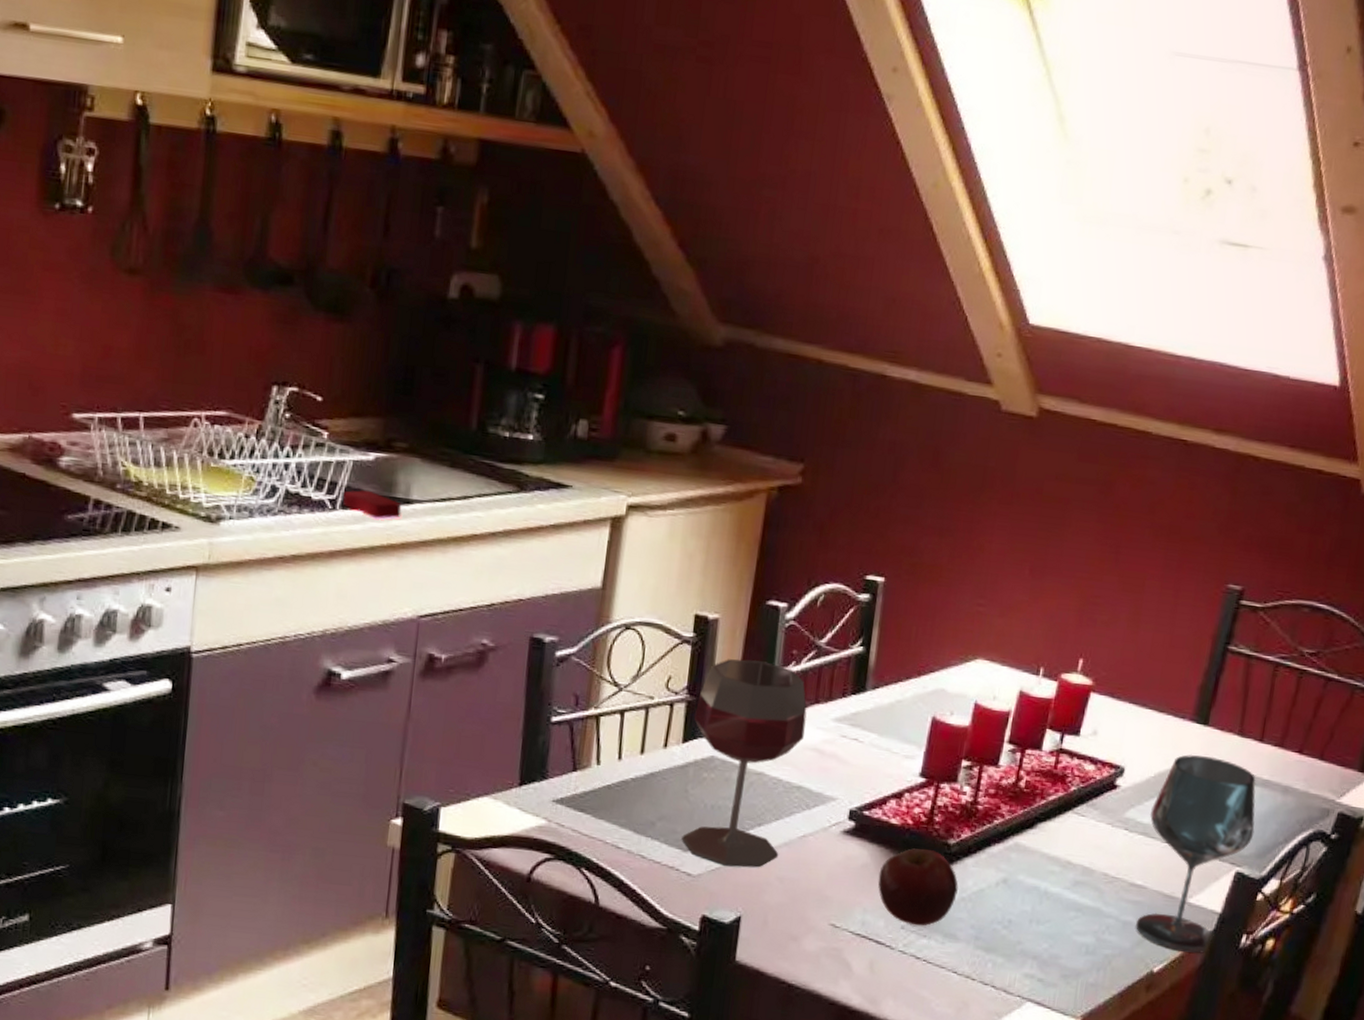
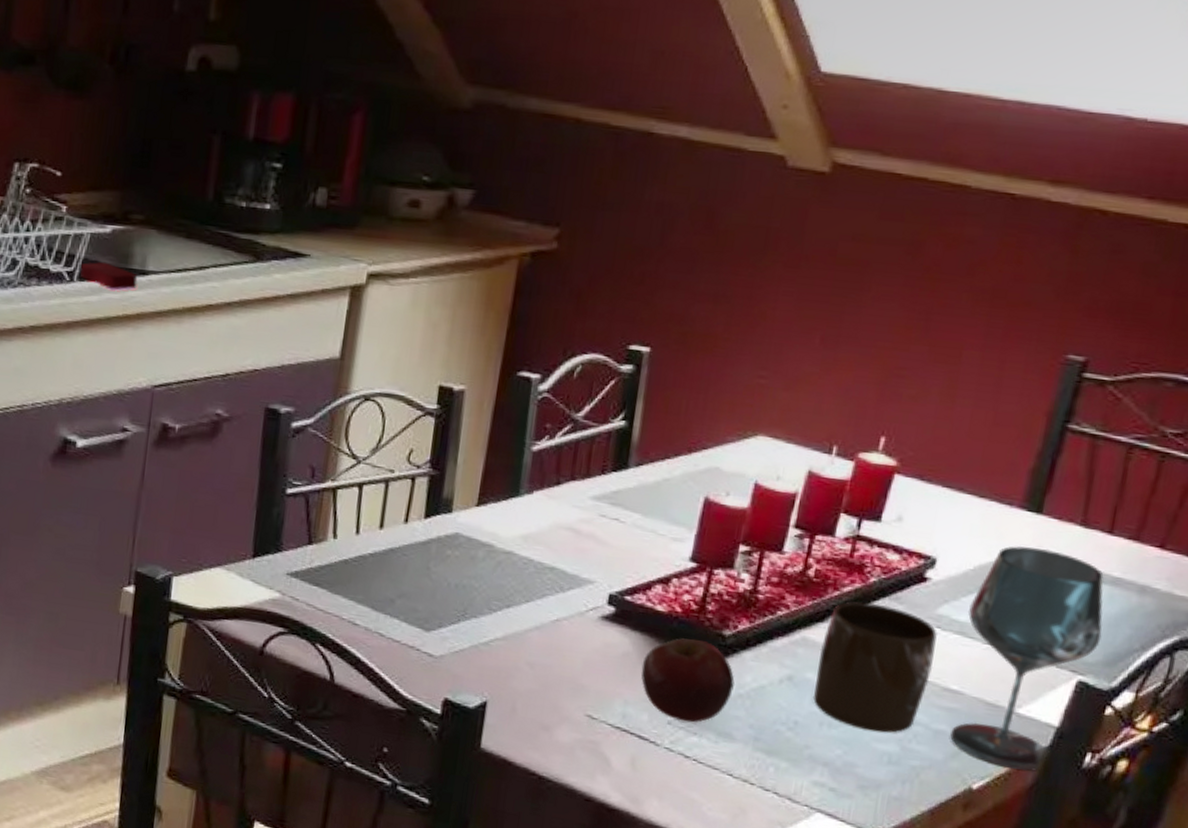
wineglass: present [682,659,807,867] -> none [423,432,562,651]
mug: none [1024,808,1125,926] -> present [812,601,937,733]

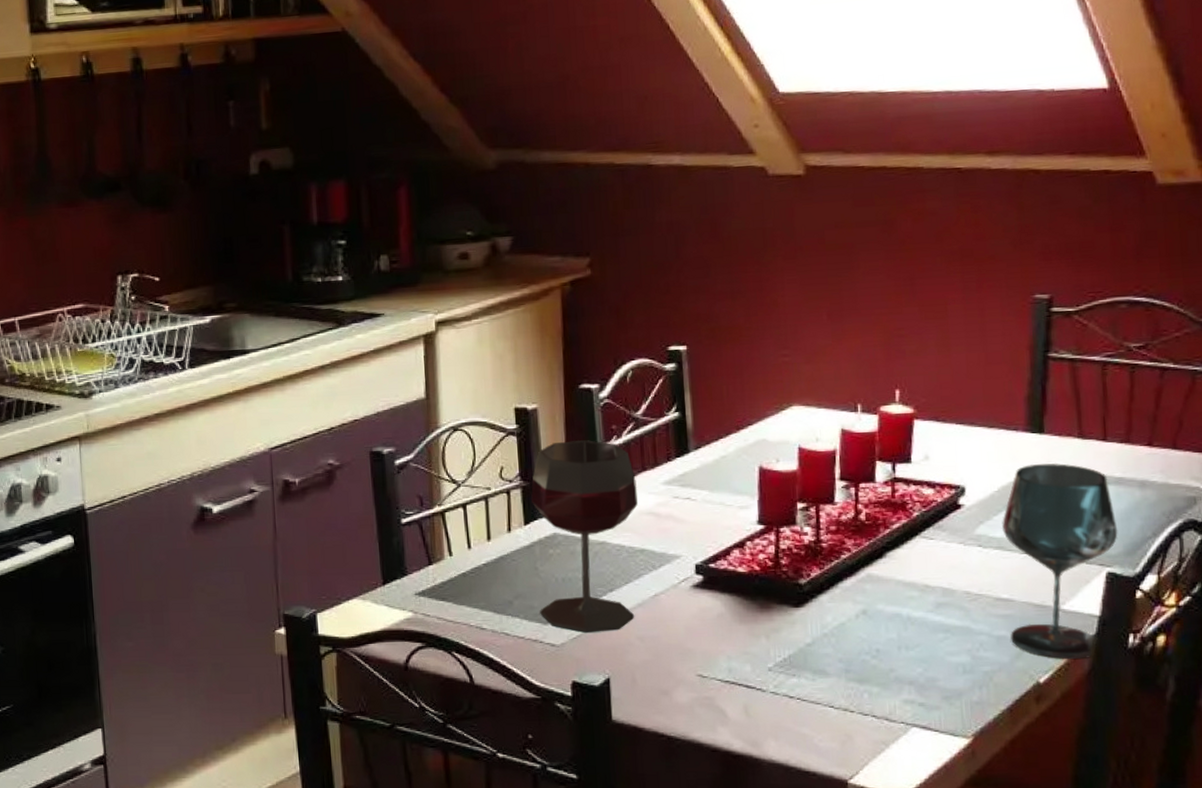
sponge: present [80,262,138,290] -> none [190,348,241,371]
wineglass: none [423,432,562,651] -> present [531,440,638,633]
fruit: present [641,638,735,723] -> none [736,591,818,666]
mug: present [812,601,937,733] -> none [884,534,983,647]

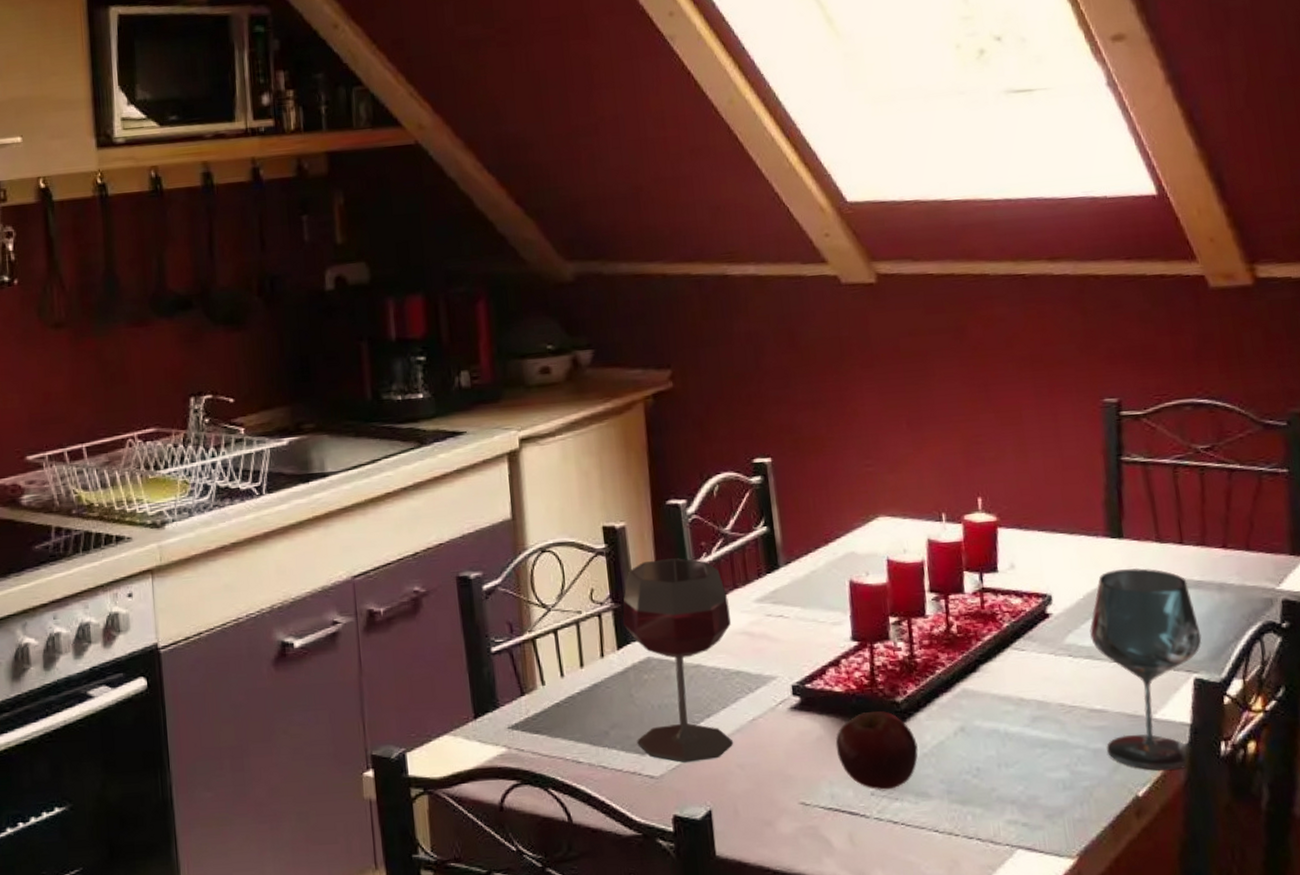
fruit: none [736,591,818,666] -> present [835,711,918,790]

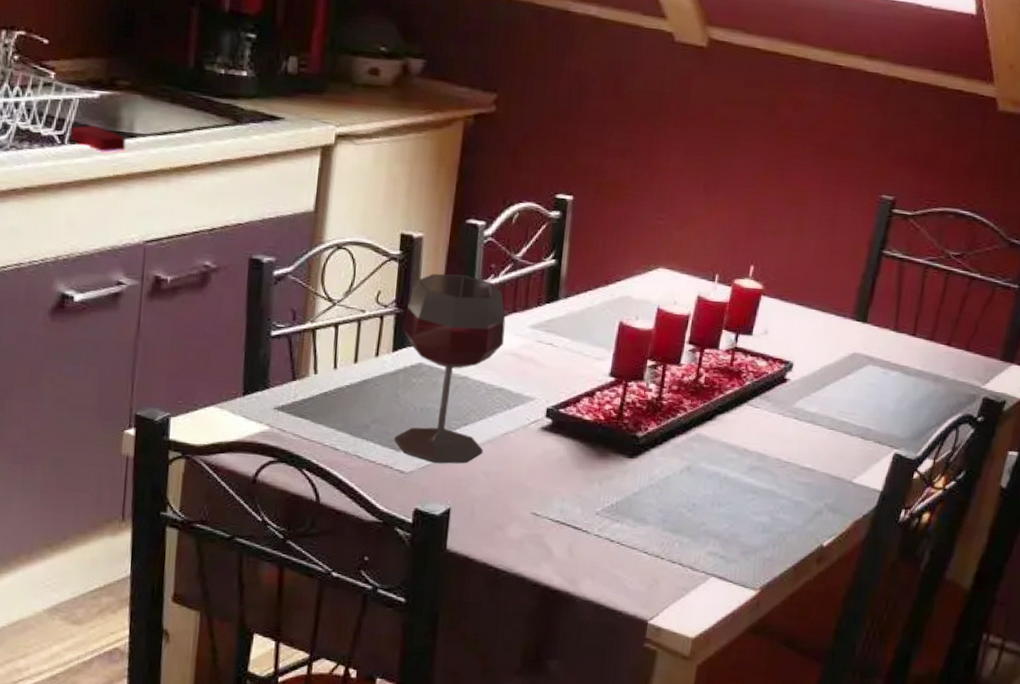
sponge: none [267,472,321,496] -> present [71,125,127,152]
fruit: present [835,711,918,790] -> none [574,441,647,512]
wine glass: present [1089,568,1202,770] -> none [807,349,911,528]

